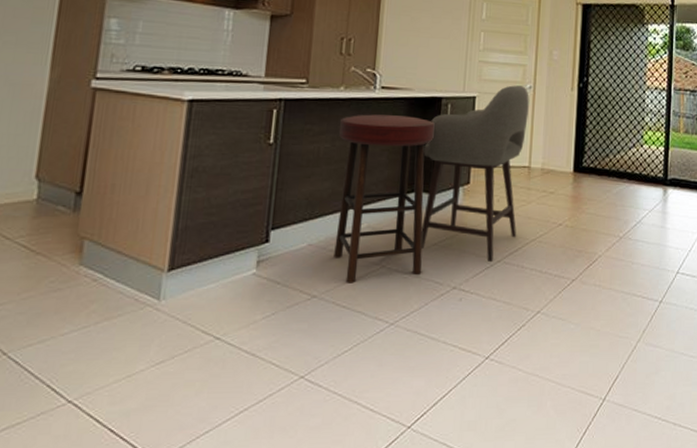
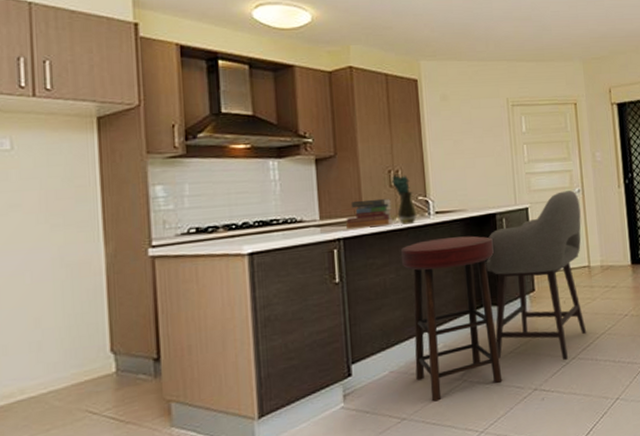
books: none [290,63,339,94] -> present [346,198,393,230]
vase: none [342,42,363,95] -> present [391,174,417,225]

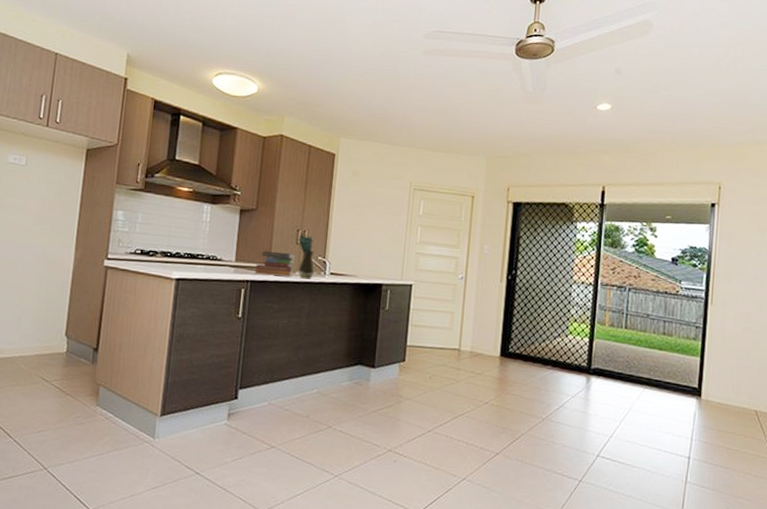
bar stool: present [401,235,503,402] -> none [289,296,376,439]
bar stool: present [486,190,587,361] -> none [361,275,461,432]

